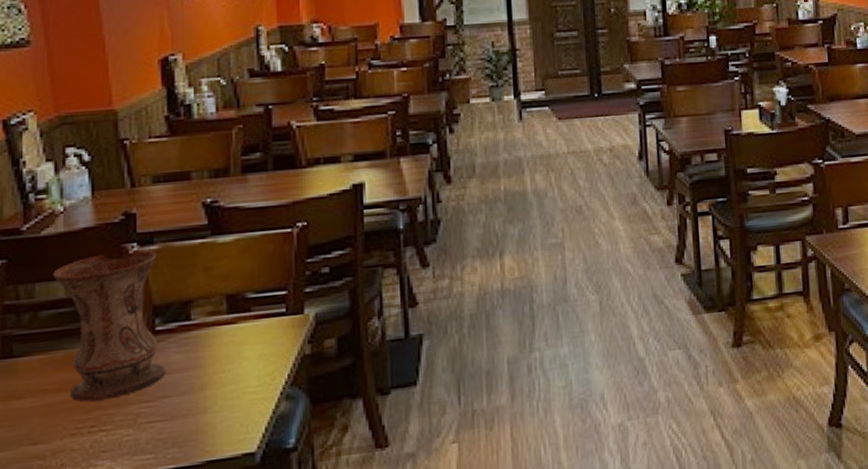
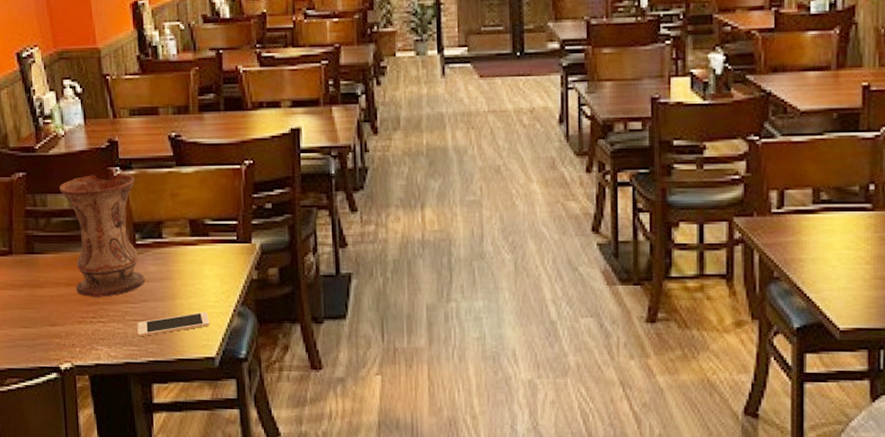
cell phone: none [153,399,249,442] -> present [137,311,209,337]

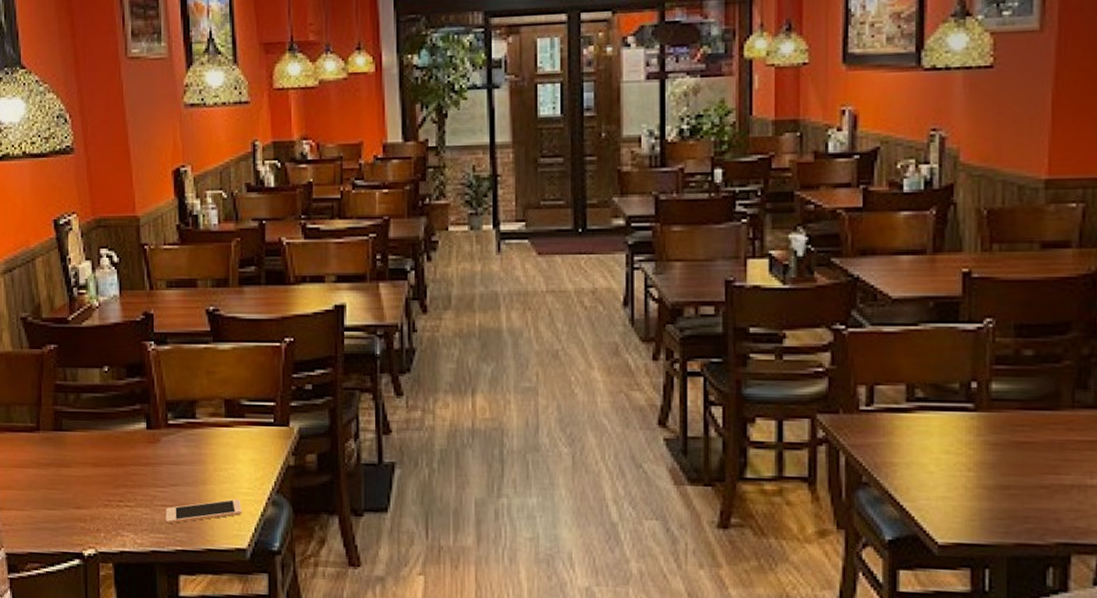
vase: present [59,173,145,297] -> none [91,348,176,480]

